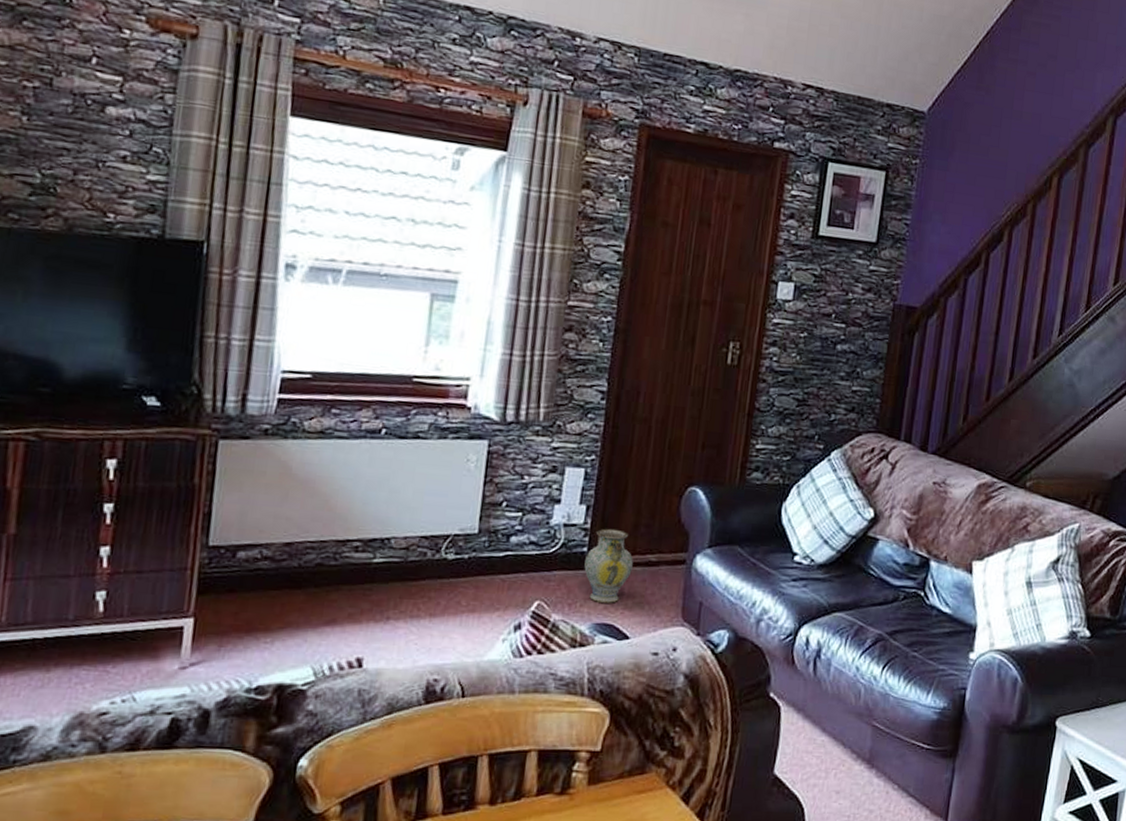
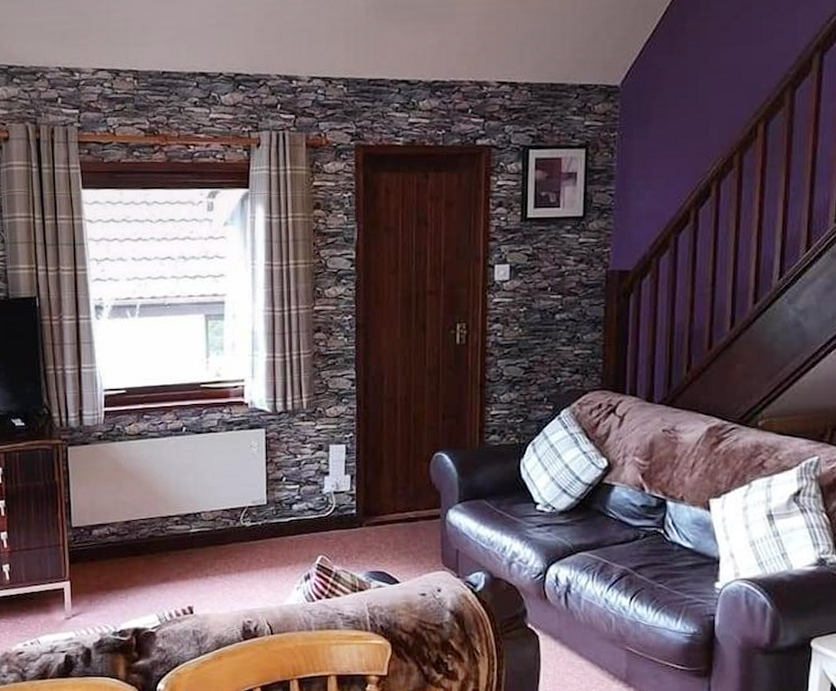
ceramic jug: present [584,528,634,603] -> none [355,493,395,554]

